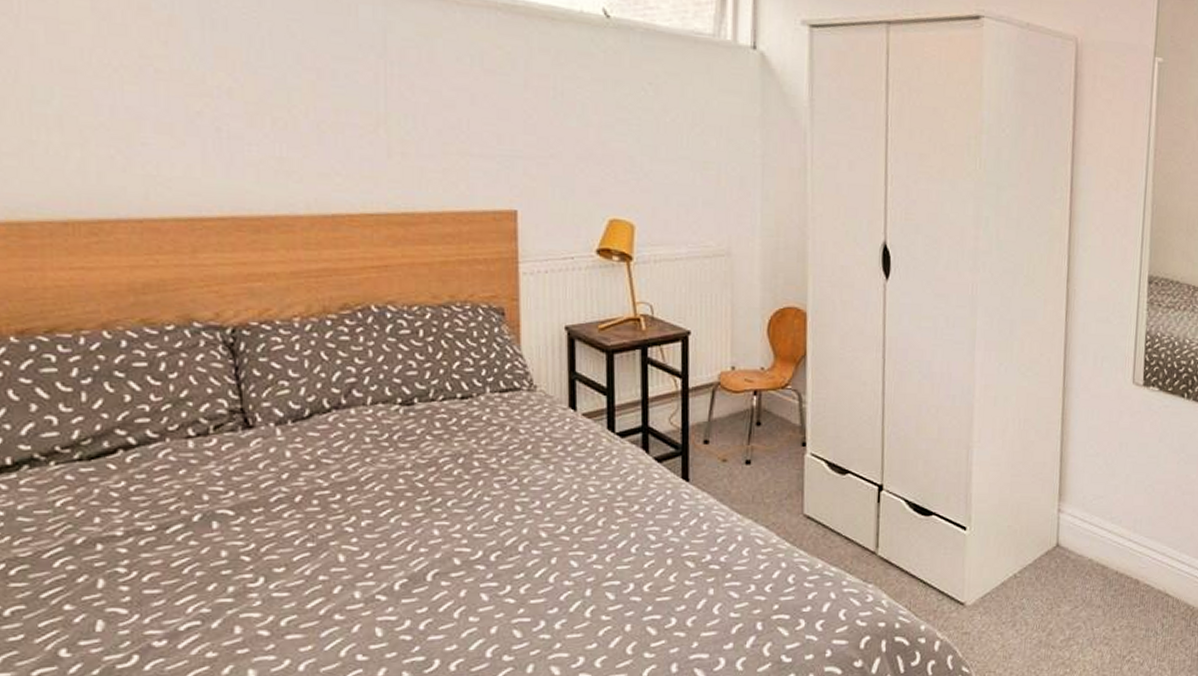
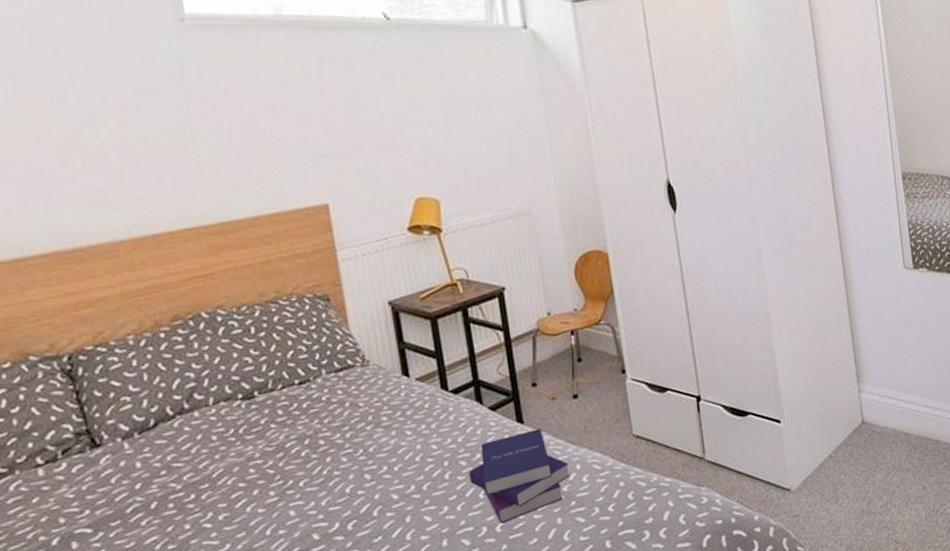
book: none [623,490,730,583] -> present [469,428,570,523]

